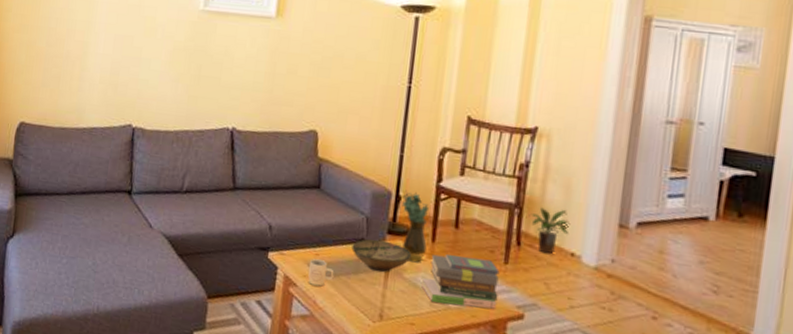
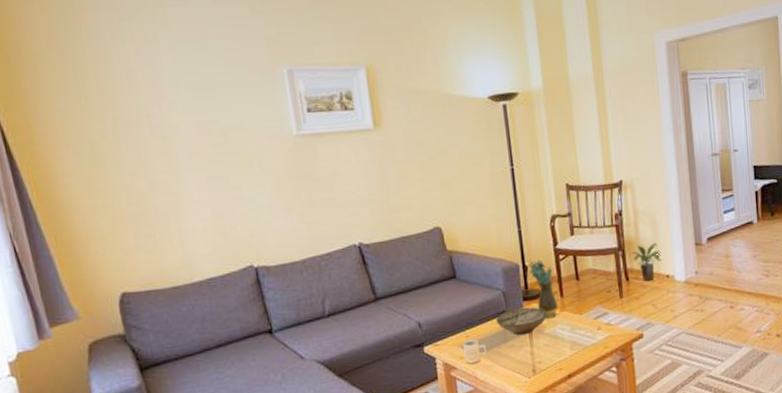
books: present [421,254,500,309] -> none [560,298,622,347]

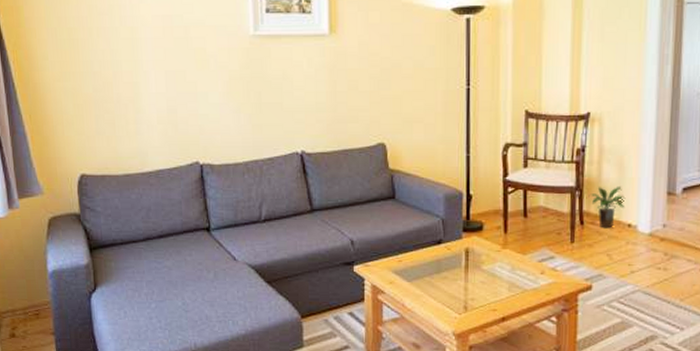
mug: present [462,339,487,364] -> none [393,265,418,290]
bowl: present [496,307,548,335] -> none [431,238,488,267]
vase: present [529,259,558,319] -> none [473,188,500,254]

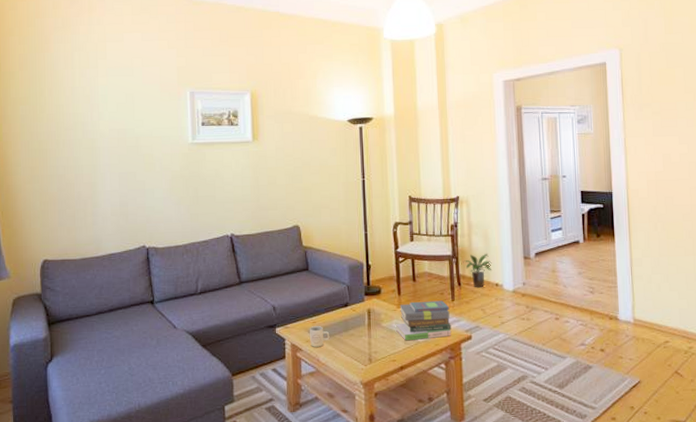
mug: none [393,265,418,290] -> present [309,326,330,347]
books: none [499,241,568,288] -> present [396,300,452,341]

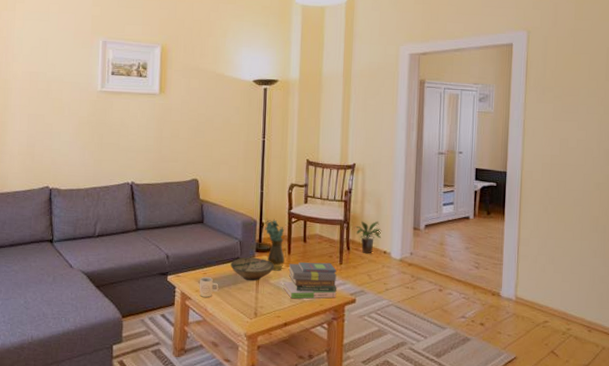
bowl: none [340,301,386,326] -> present [230,257,275,281]
vase: none [372,259,395,313] -> present [265,218,285,271]

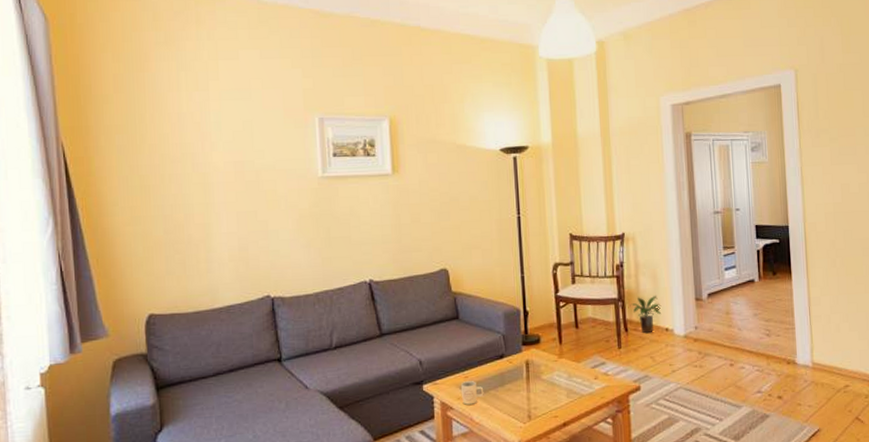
bowl: present [230,257,275,281] -> none [495,351,546,379]
vase: present [265,218,285,271] -> none [530,305,556,365]
books: present [283,262,337,299] -> none [557,348,619,395]

